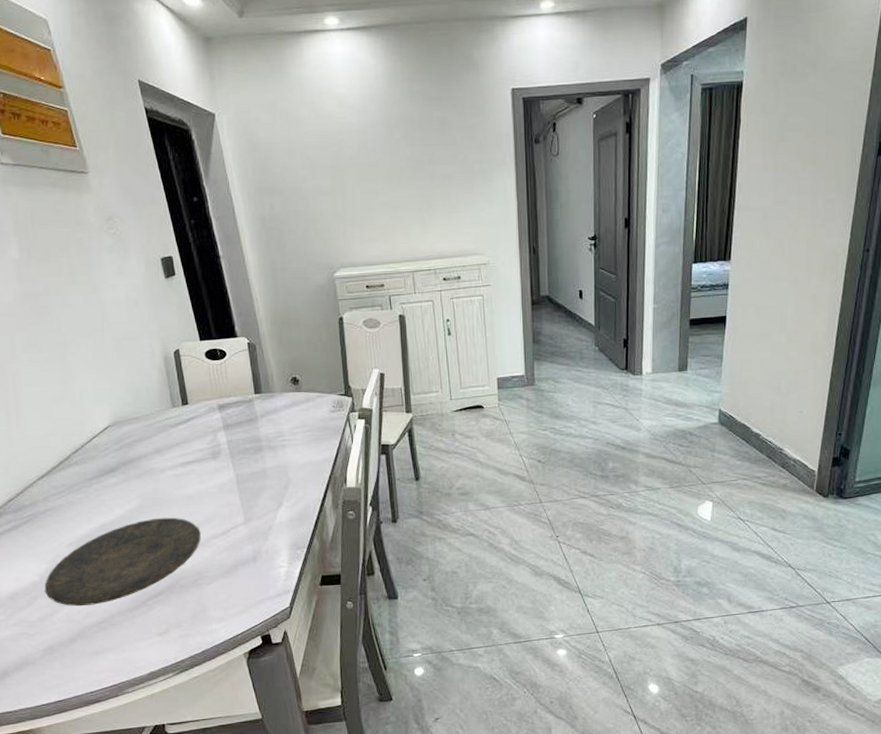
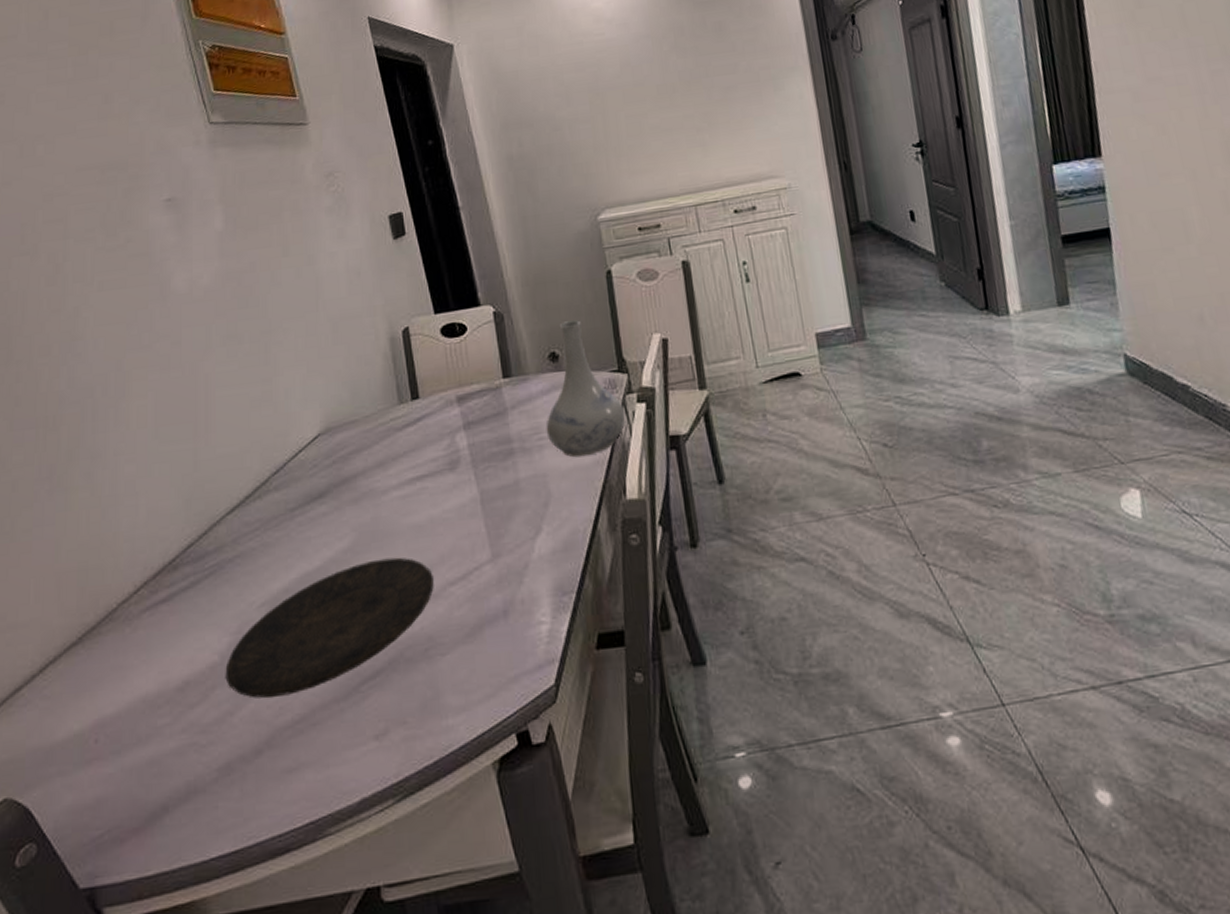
vase: none [287,354,349,456] -> present [546,320,626,458]

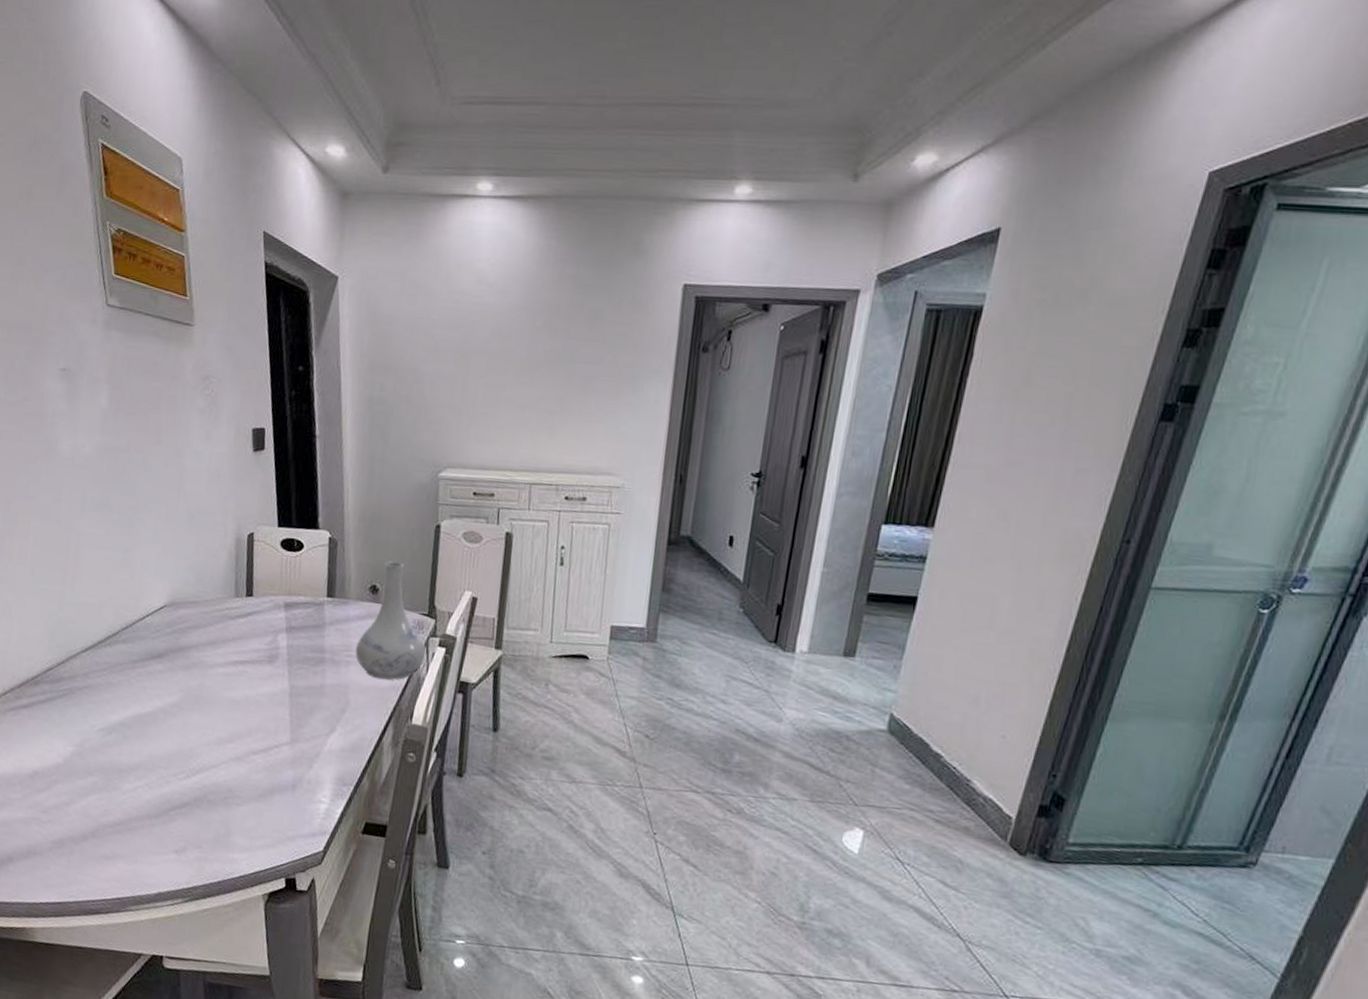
plate: present [225,557,434,699] -> none [66,718,241,803]

